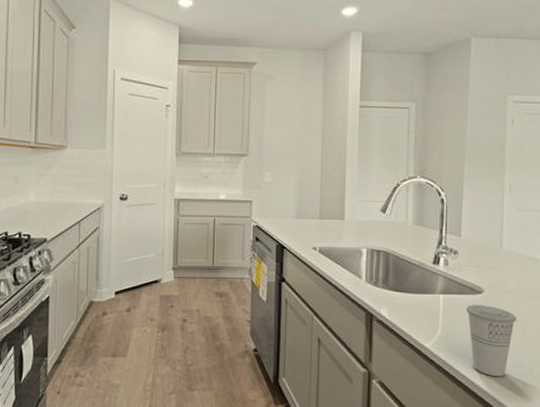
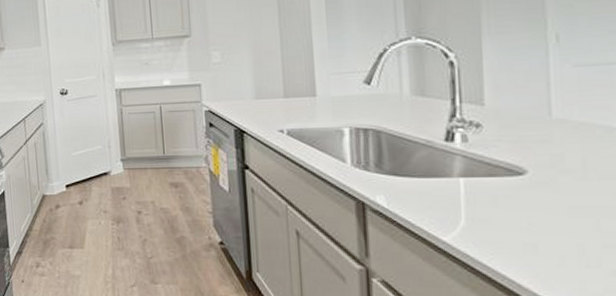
cup: present [466,305,517,377] -> none [501,189,585,280]

